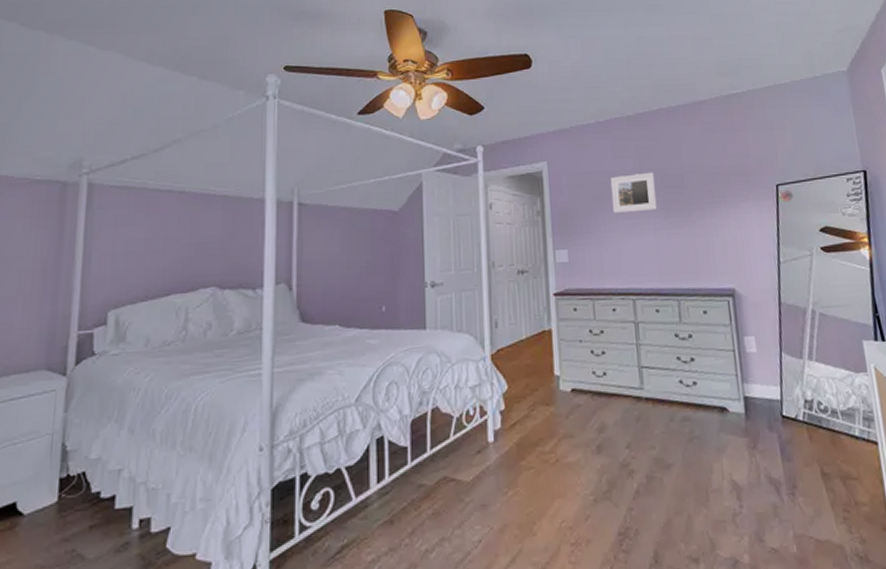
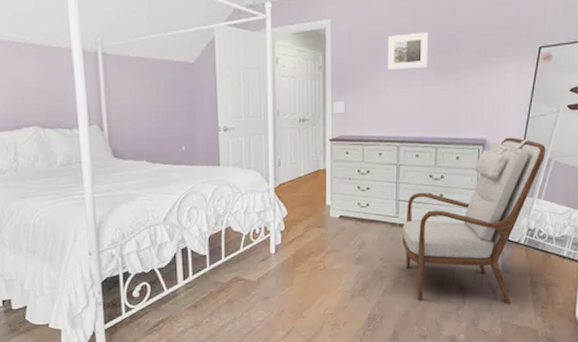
armchair: none [650,286,807,508] -> present [402,137,546,305]

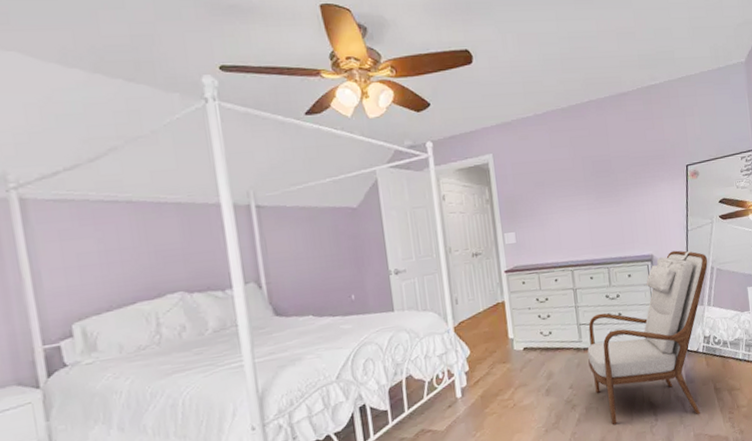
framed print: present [387,32,429,70] -> none [549,159,590,197]

